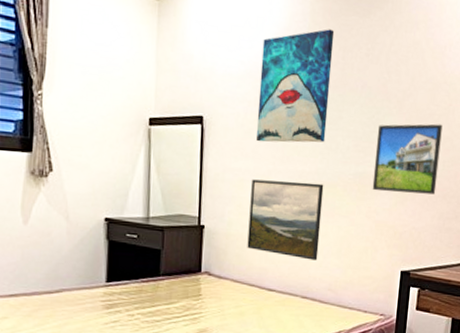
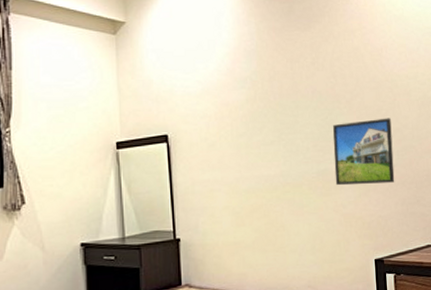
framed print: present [247,179,324,261] -> none [221,185,294,260]
wall art: present [256,29,335,143] -> none [216,44,286,153]

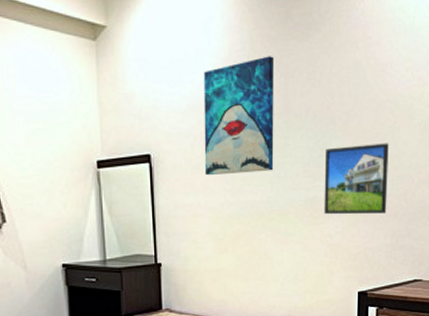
wall art: none [216,44,286,153] -> present [203,56,275,176]

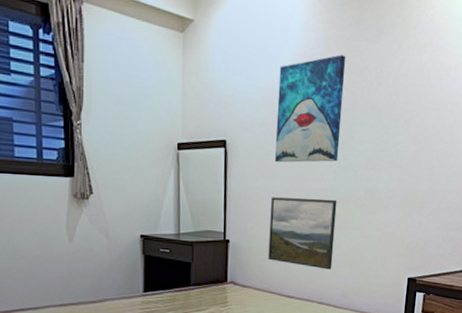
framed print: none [204,212,276,289] -> present [268,197,337,270]
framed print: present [324,143,389,215] -> none [381,141,447,207]

